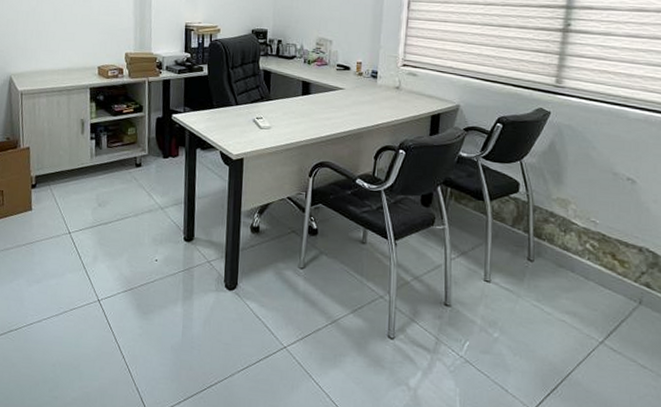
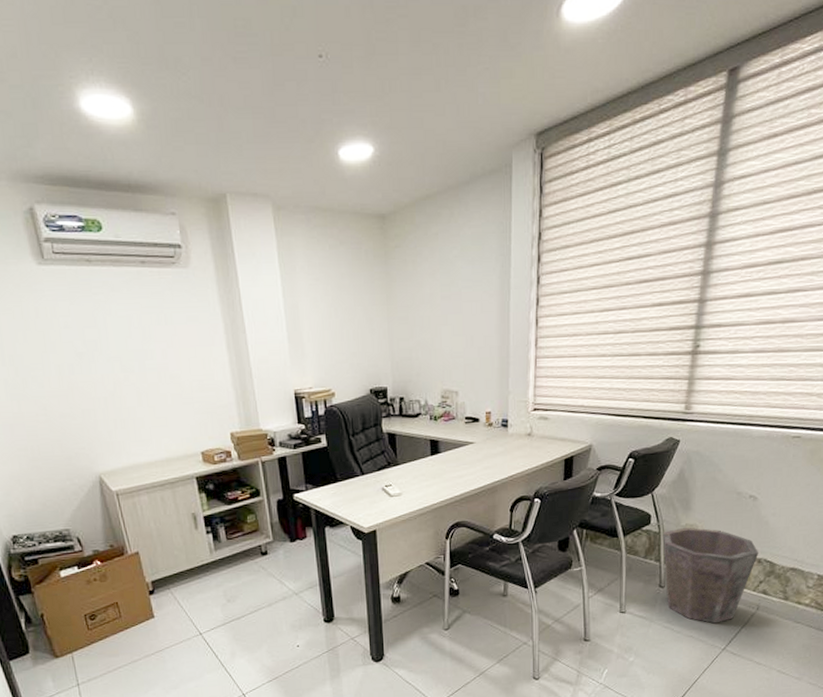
waste bin: none [532,200,640,311] -> present [662,527,759,624]

